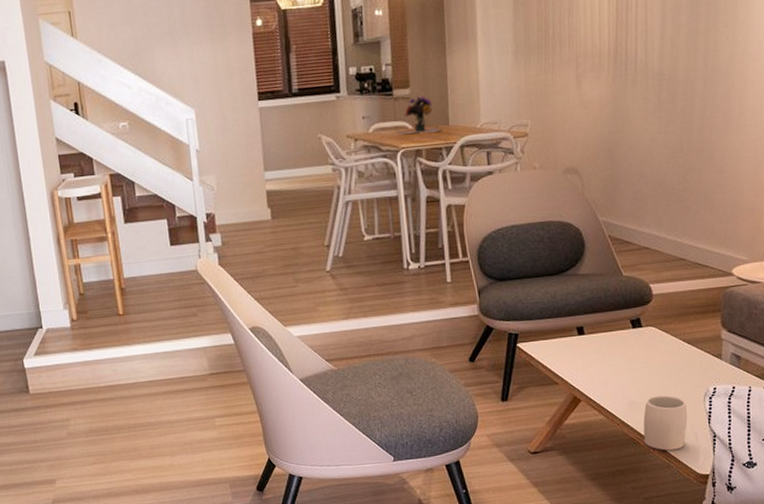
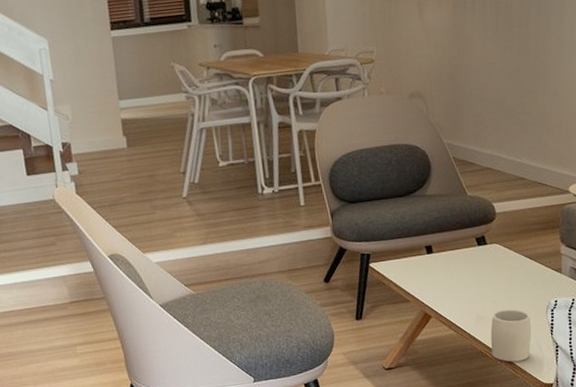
flower arrangement: present [396,96,445,135] -> none [247,24,294,62]

